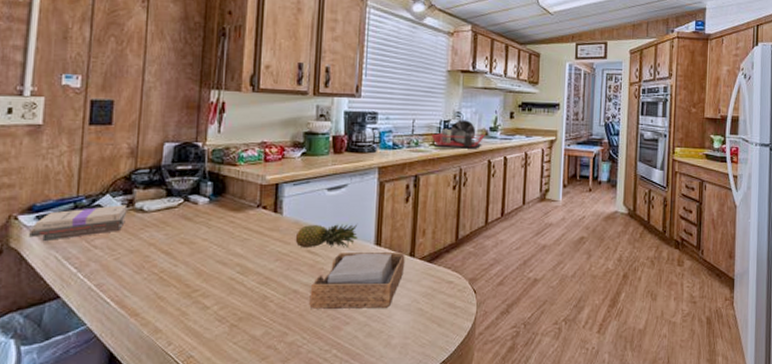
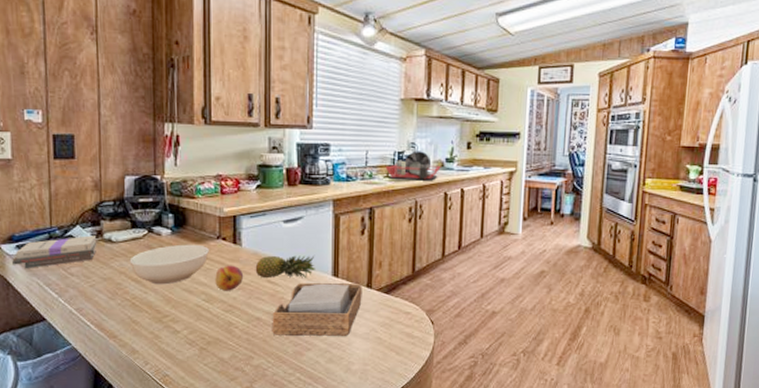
bowl: none [161,213,248,257] -> present [129,244,209,285]
fruit: none [252,234,283,262] -> present [215,265,244,291]

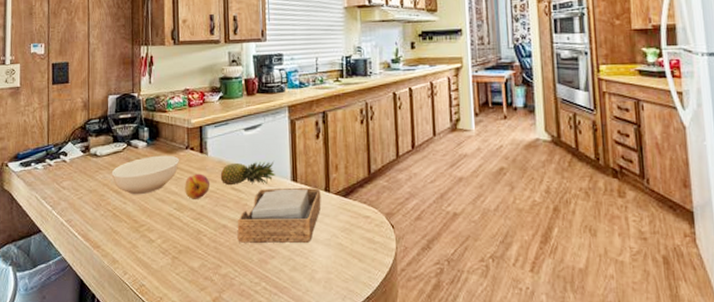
books: present [12,235,97,268] -> none [17,151,85,183]
dish rack: present [385,151,441,181] -> none [334,54,388,84]

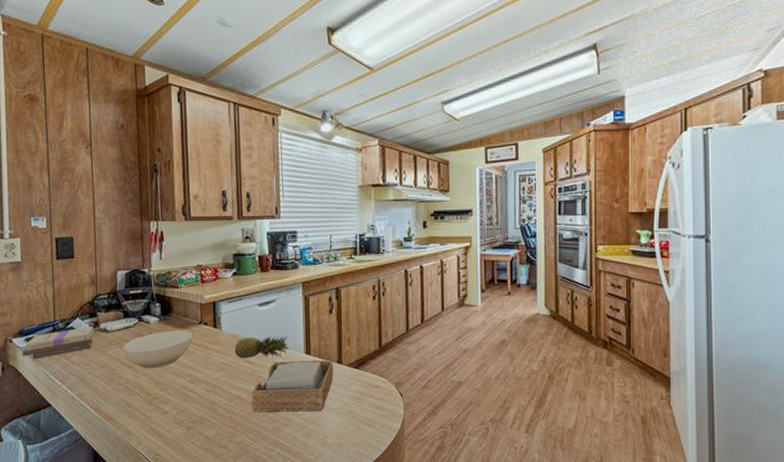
books: none [17,151,85,183] -> present [22,326,95,359]
fruit: present [185,173,211,199] -> none [198,347,225,372]

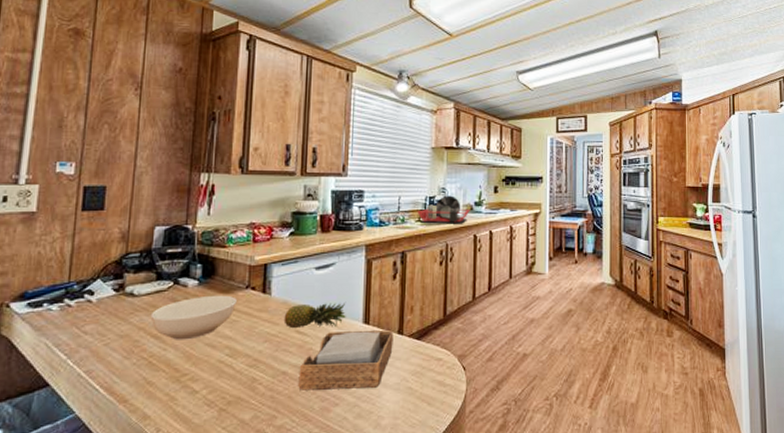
books: present [22,326,95,359] -> none [20,289,118,328]
dish rack: none [348,232,400,261] -> present [417,195,470,224]

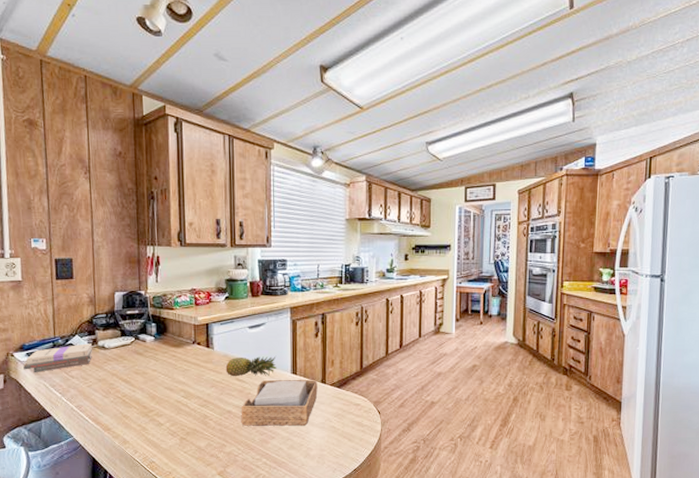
books: none [20,289,118,328] -> present [23,343,93,372]
bowl: present [150,295,237,340] -> none [120,349,186,384]
dish rack: present [417,195,470,224] -> none [334,263,383,289]

